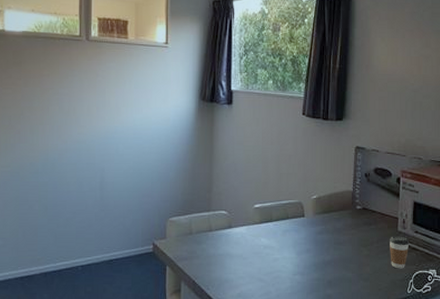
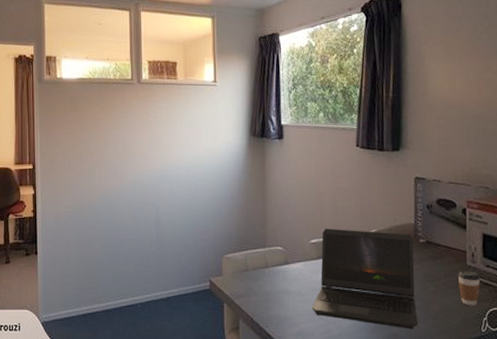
laptop computer: none [253,193,351,291] -> present [312,228,418,329]

